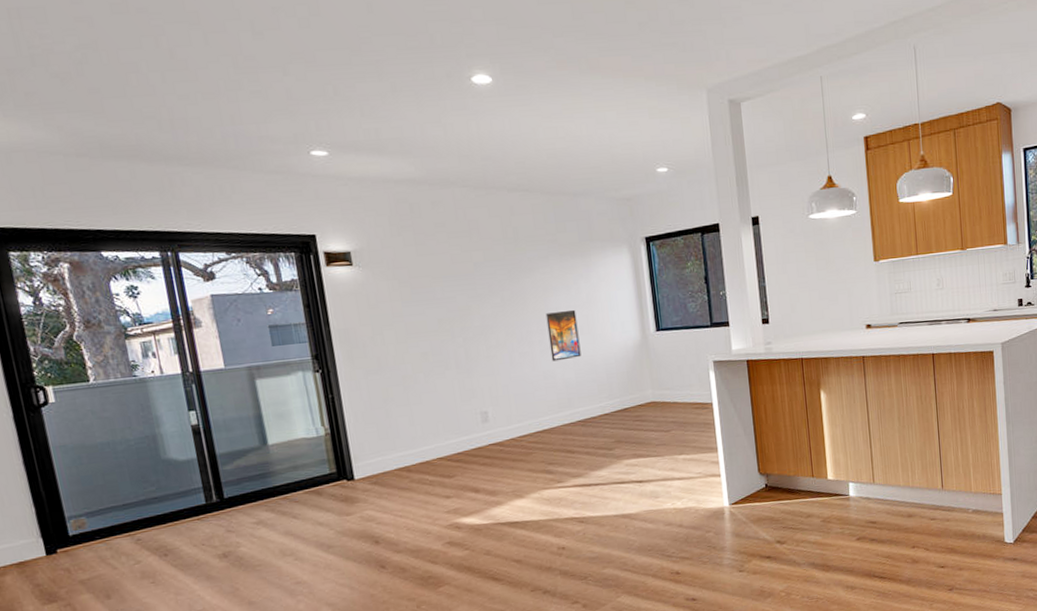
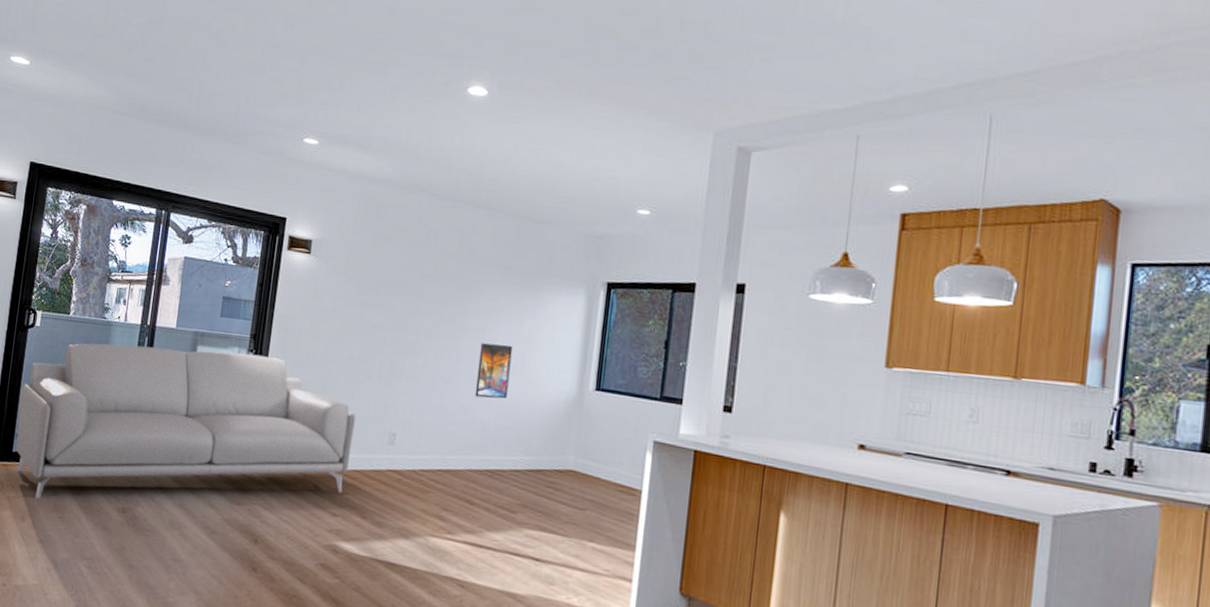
sofa: none [55,372,450,573] -> present [15,343,357,499]

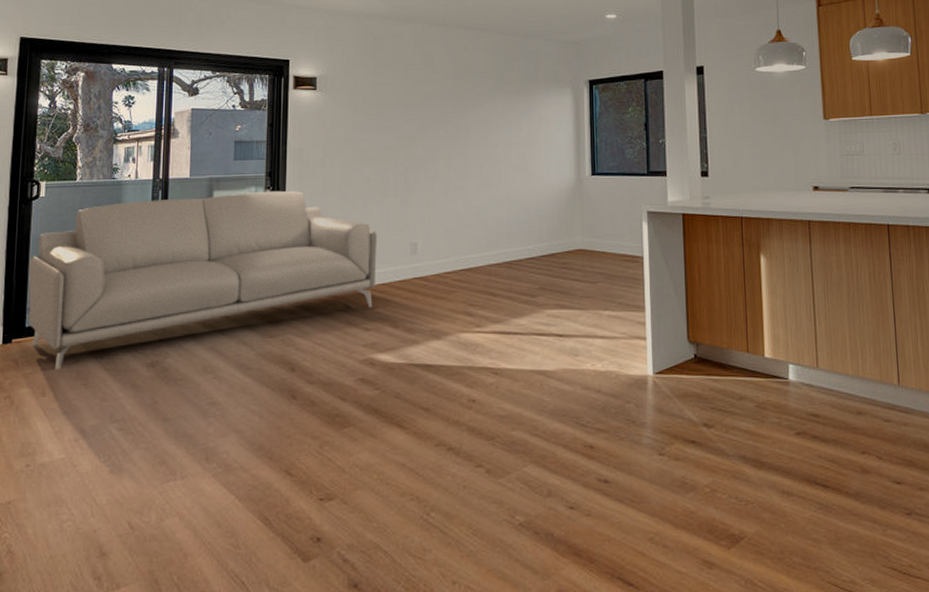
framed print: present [474,343,513,399] -> none [485,146,515,198]

